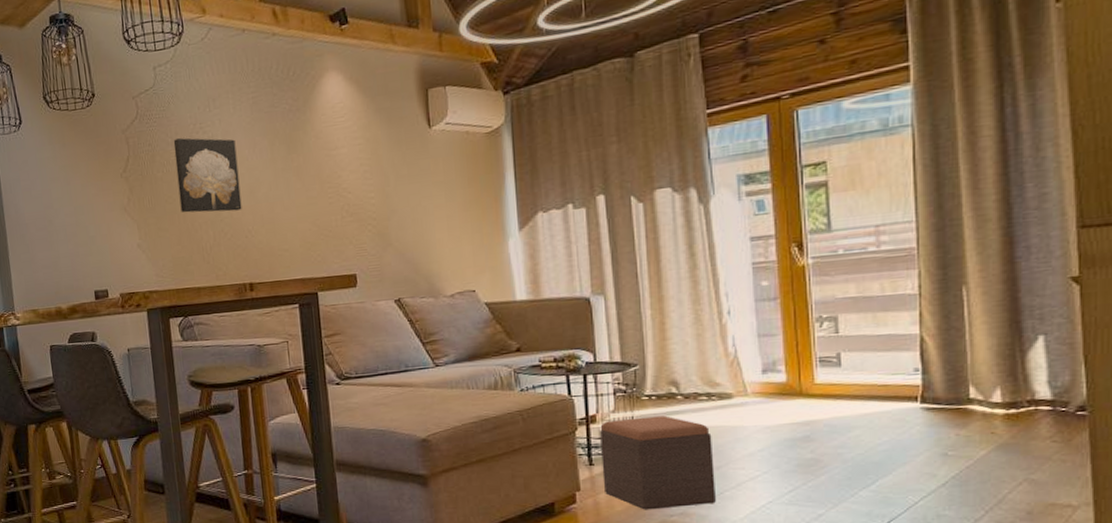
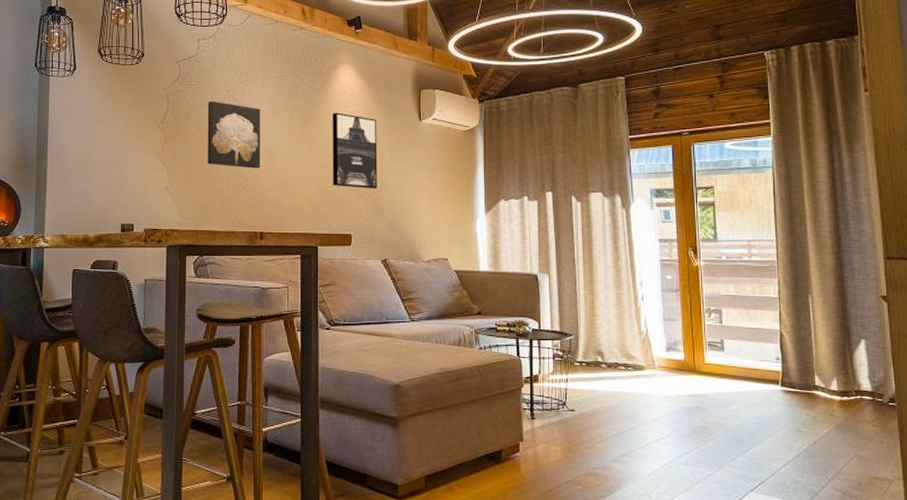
wall art: none [321,131,383,220] -> present [333,112,377,189]
footstool: present [600,416,716,510] -> none [541,380,629,462]

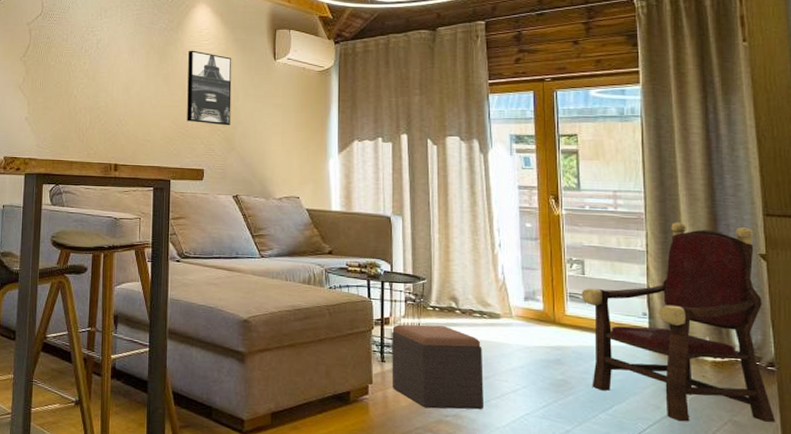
wall art: present [207,100,260,168] -> none [66,36,118,102]
footstool: none [541,380,629,462] -> present [392,324,484,410]
armchair: none [719,269,897,460] -> present [581,222,776,422]

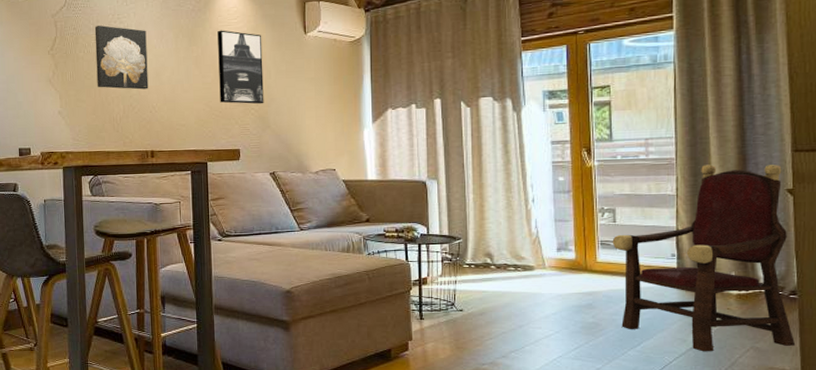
wall art: none [66,36,118,102] -> present [94,25,149,90]
footstool: present [392,324,484,410] -> none [430,281,518,359]

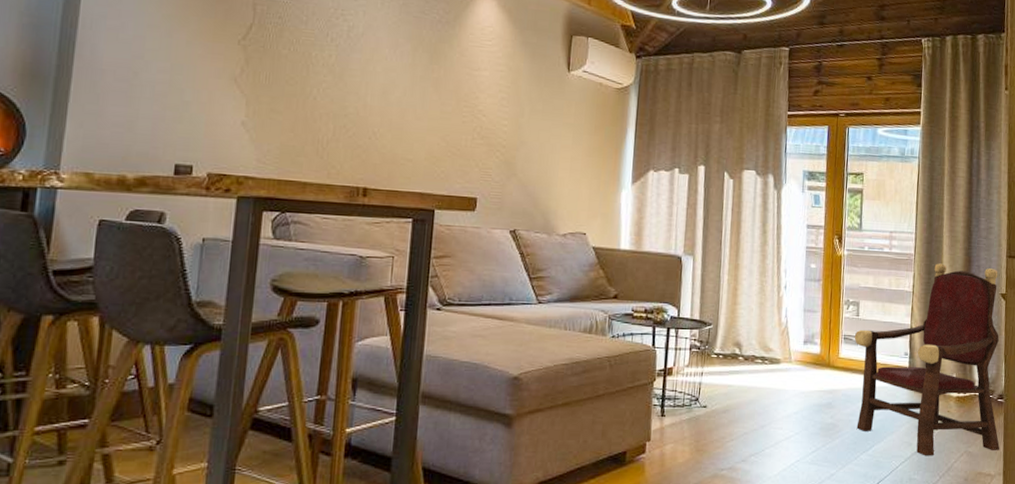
wall art: present [94,25,149,90] -> none [301,18,377,109]
wall art: present [217,30,264,105] -> none [459,50,519,147]

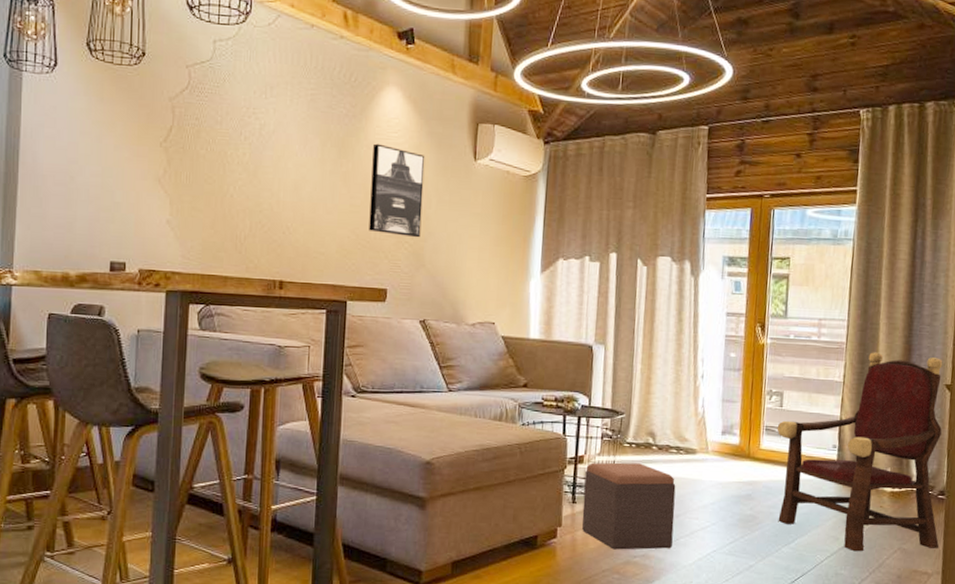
wall art: none [459,50,519,147] -> present [369,143,425,238]
footstool: none [670,373,761,463] -> present [581,462,676,550]

